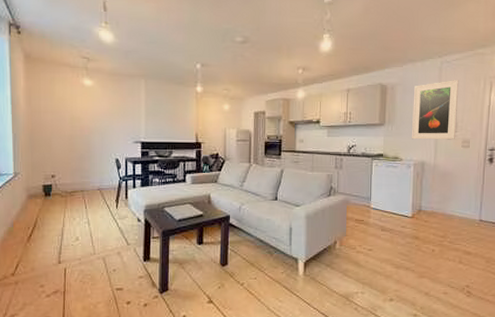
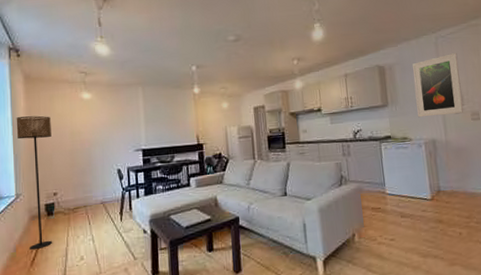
floor lamp: none [15,97,51,227] -> present [16,115,53,250]

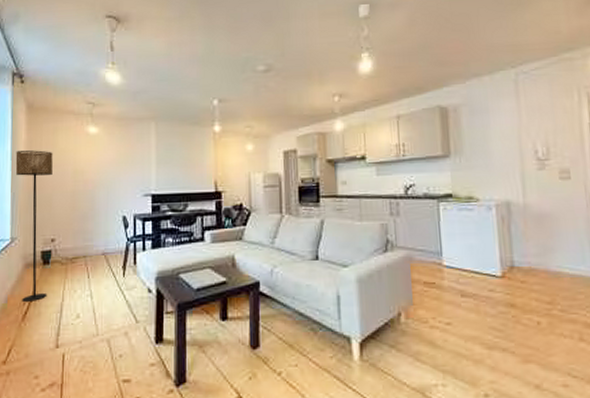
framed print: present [412,53,463,118] -> none [484,94,549,173]

